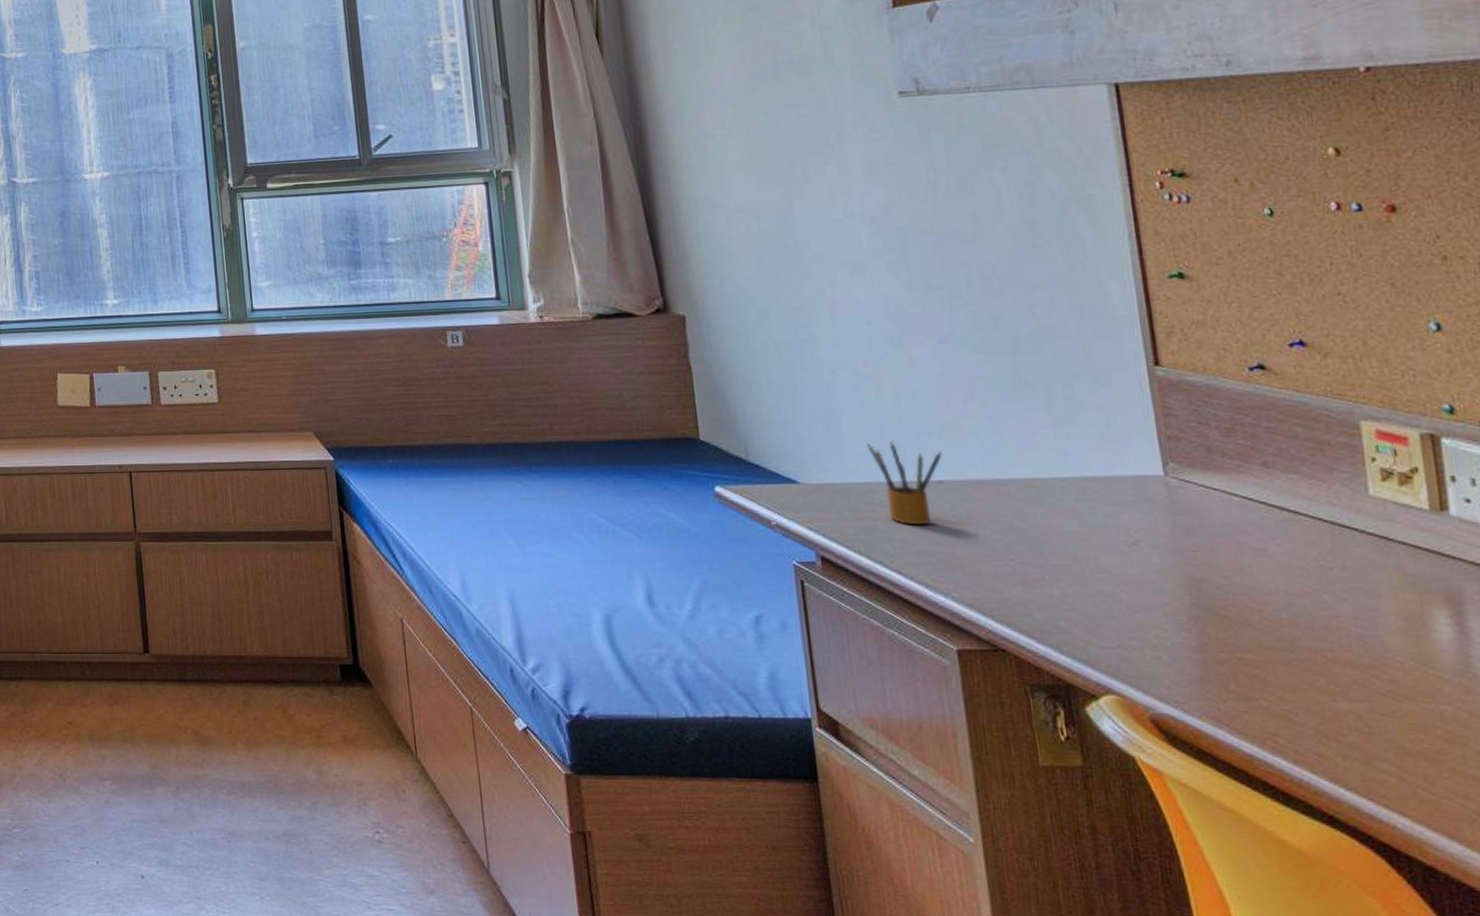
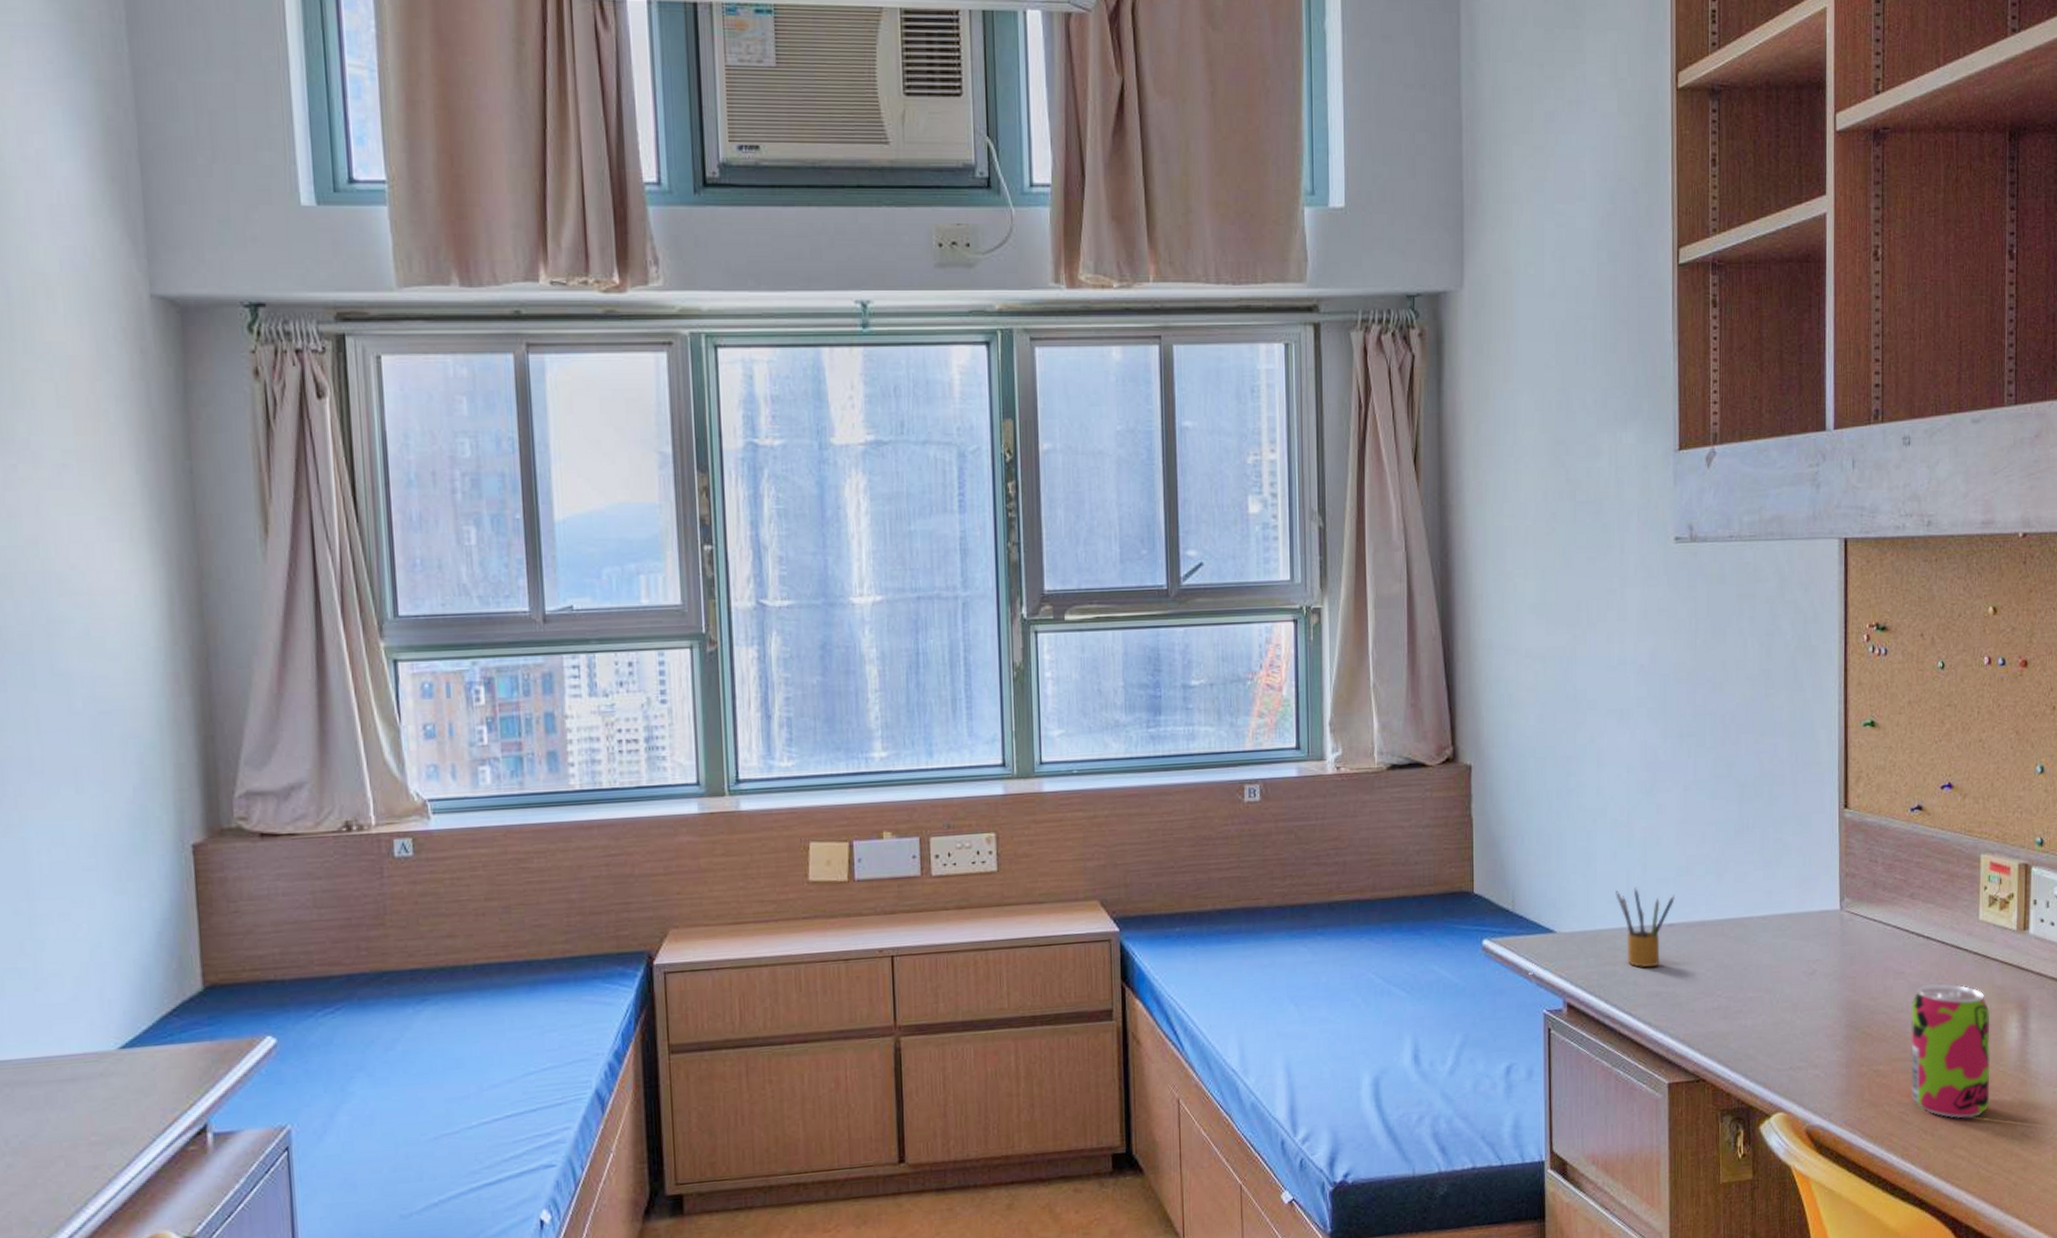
beverage can: none [1283,566,1421,726] -> present [1911,983,1991,1118]

